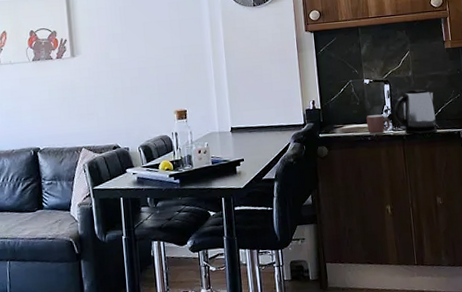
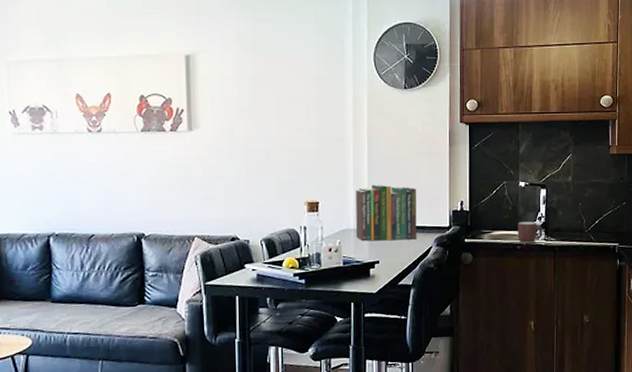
books: none [218,90,276,143] -> present [356,184,417,242]
kettle: present [394,89,438,136] -> none [548,196,593,248]

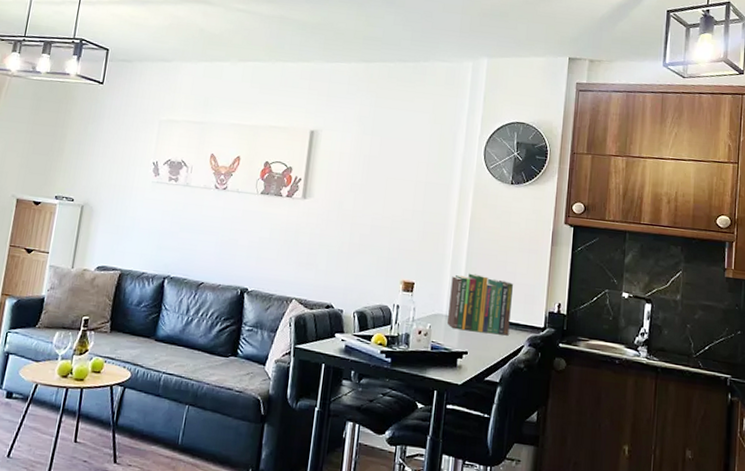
mug: present [518,222,543,244] -> none [617,335,645,360]

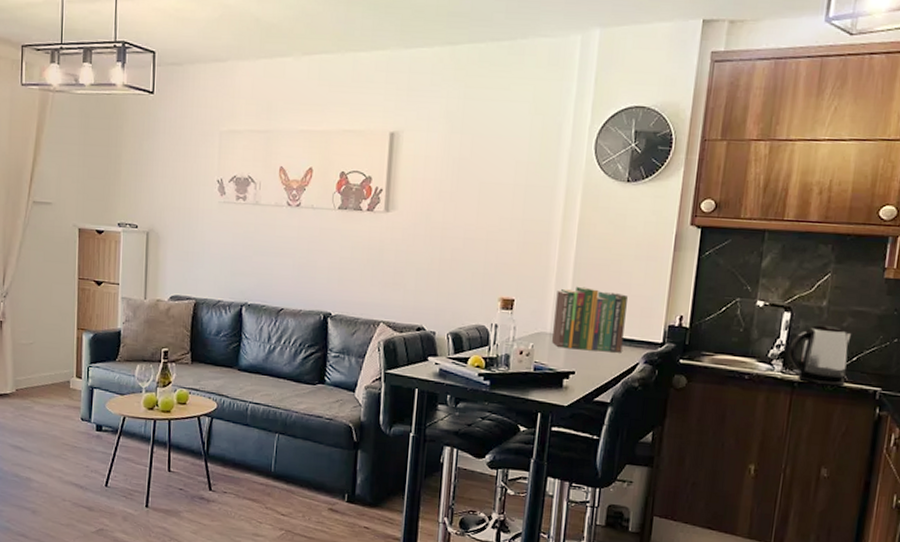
kettle: none [652,316,703,374] -> present [788,324,852,388]

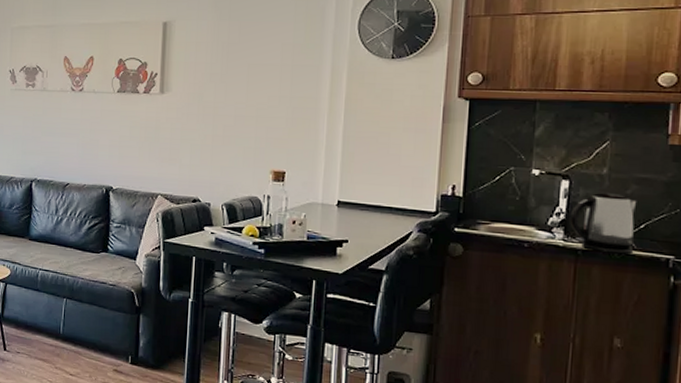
books: present [552,286,628,353] -> none [324,158,398,222]

